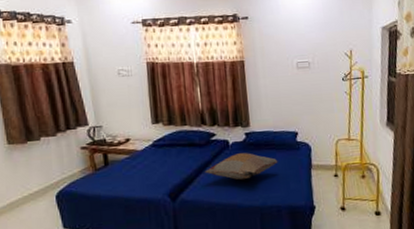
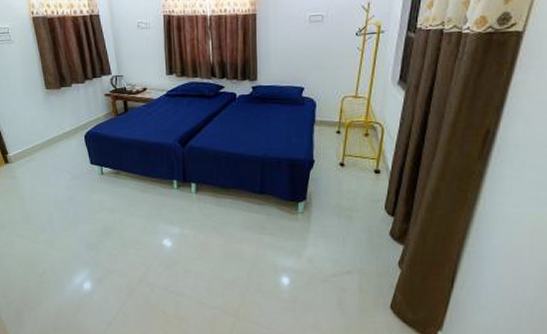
decorative pillow: present [204,152,278,180] -> none [212,106,282,132]

